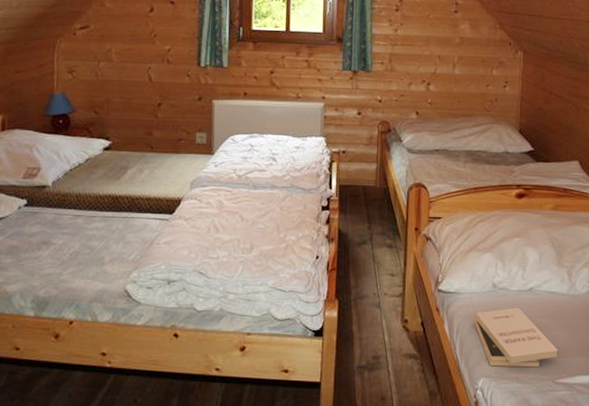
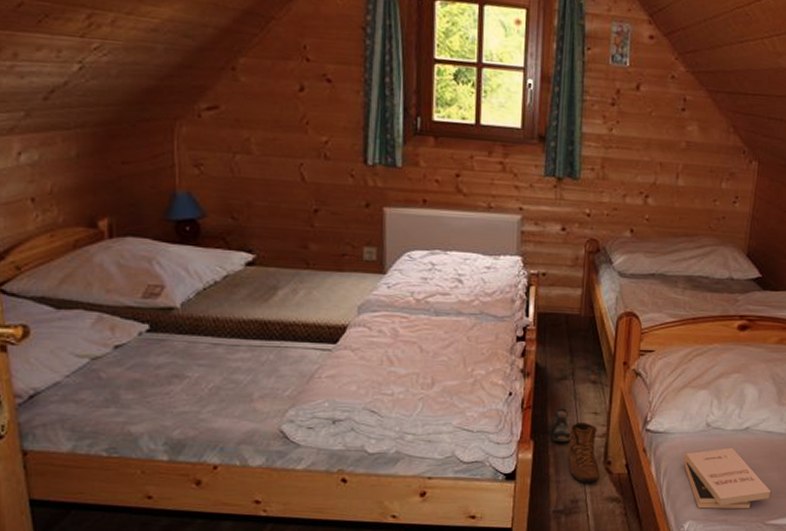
athletic shoe: none [351,270,371,302] -> present [548,408,571,443]
hiking boot: none [368,282,398,340] -> present [567,422,600,483]

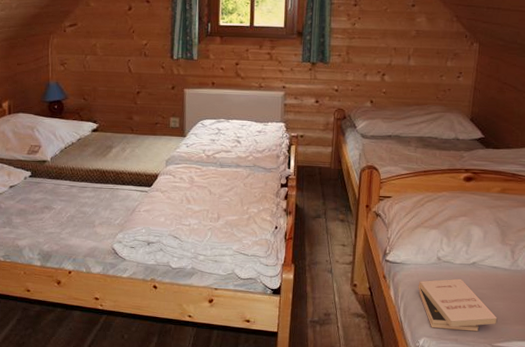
athletic shoe: present [548,408,571,443] -> none [306,240,324,268]
hiking boot: present [567,422,600,483] -> none [321,251,348,301]

